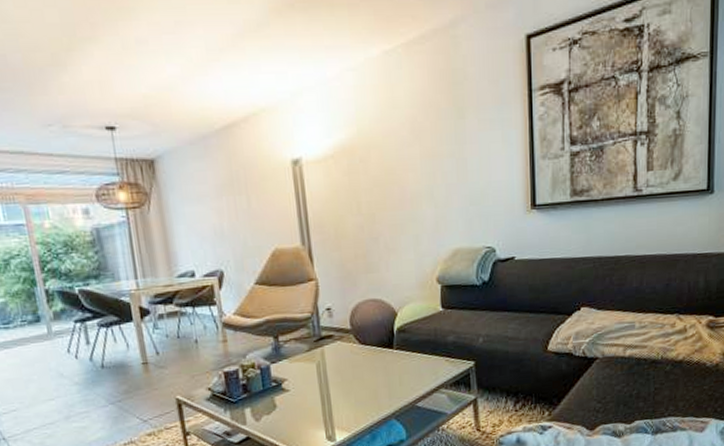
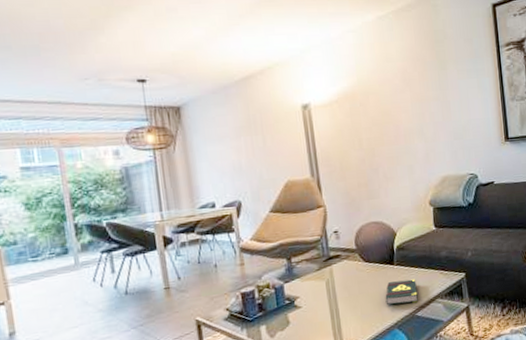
book: none [382,365,419,393] -> present [385,279,418,306]

